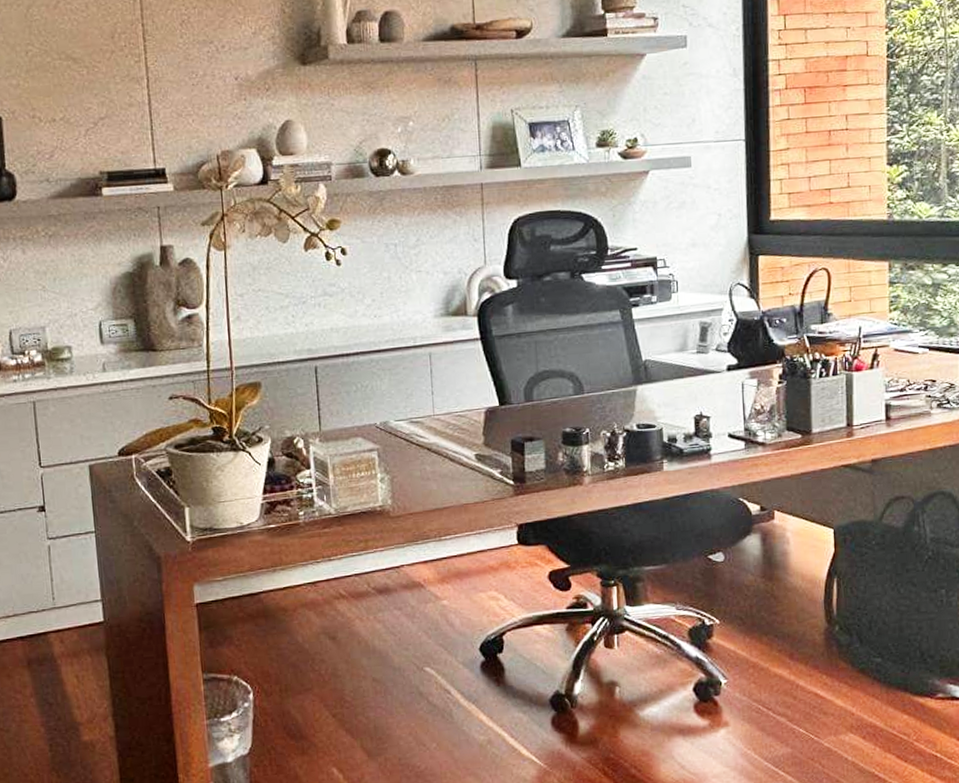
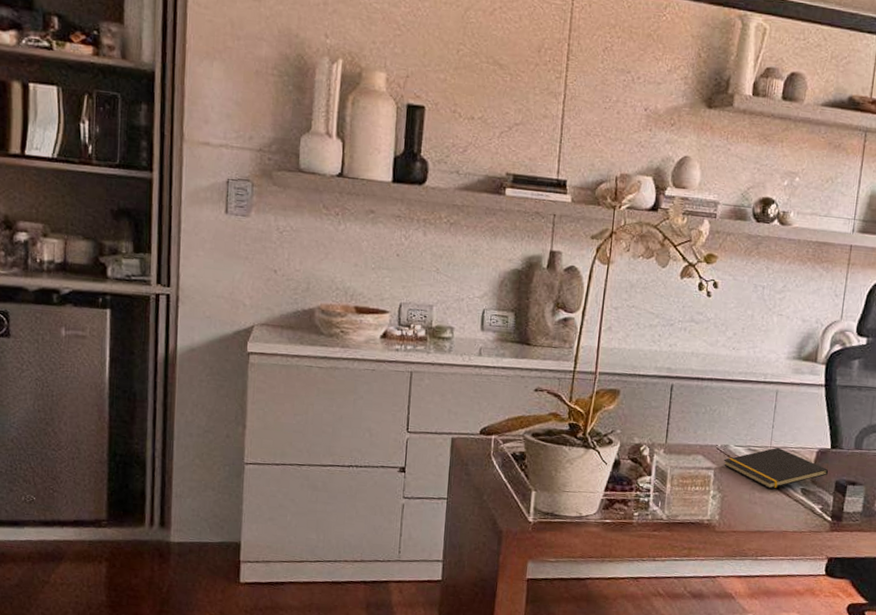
notepad: none [385,414,502,461] -> present [723,447,829,489]

